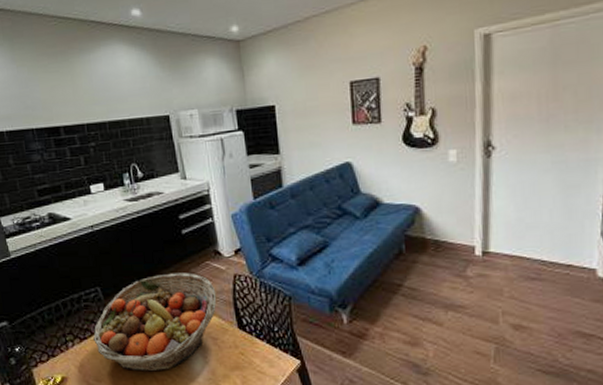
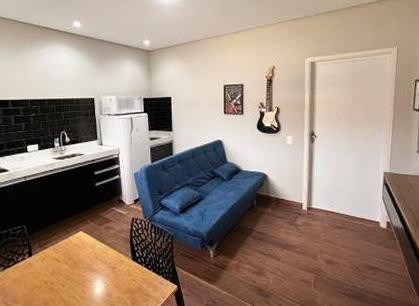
fruit basket: present [93,272,217,372] -> none [16,216,118,294]

